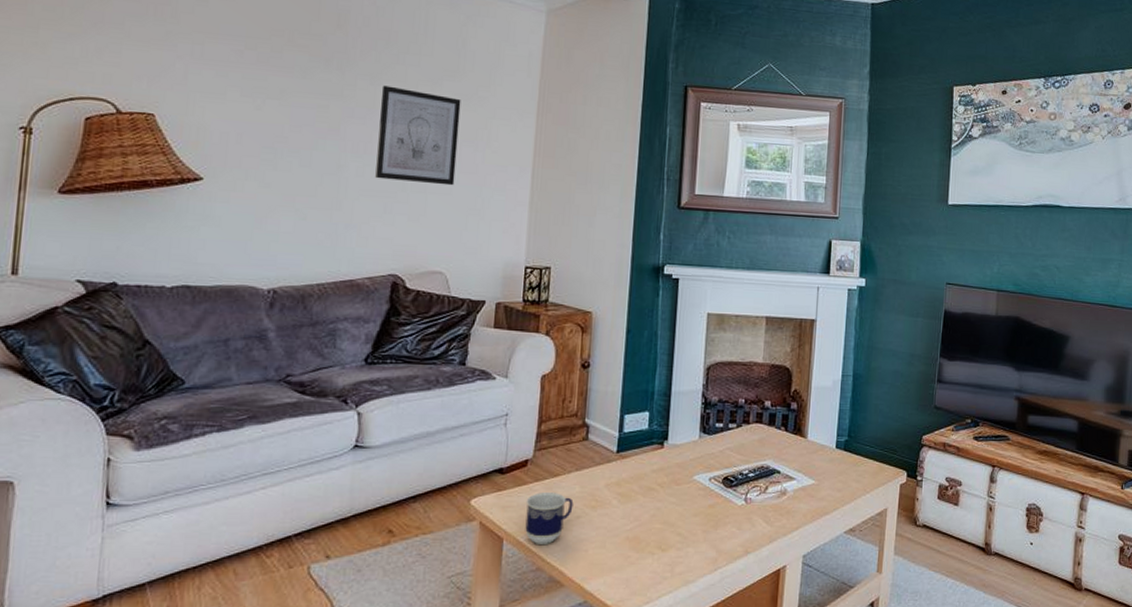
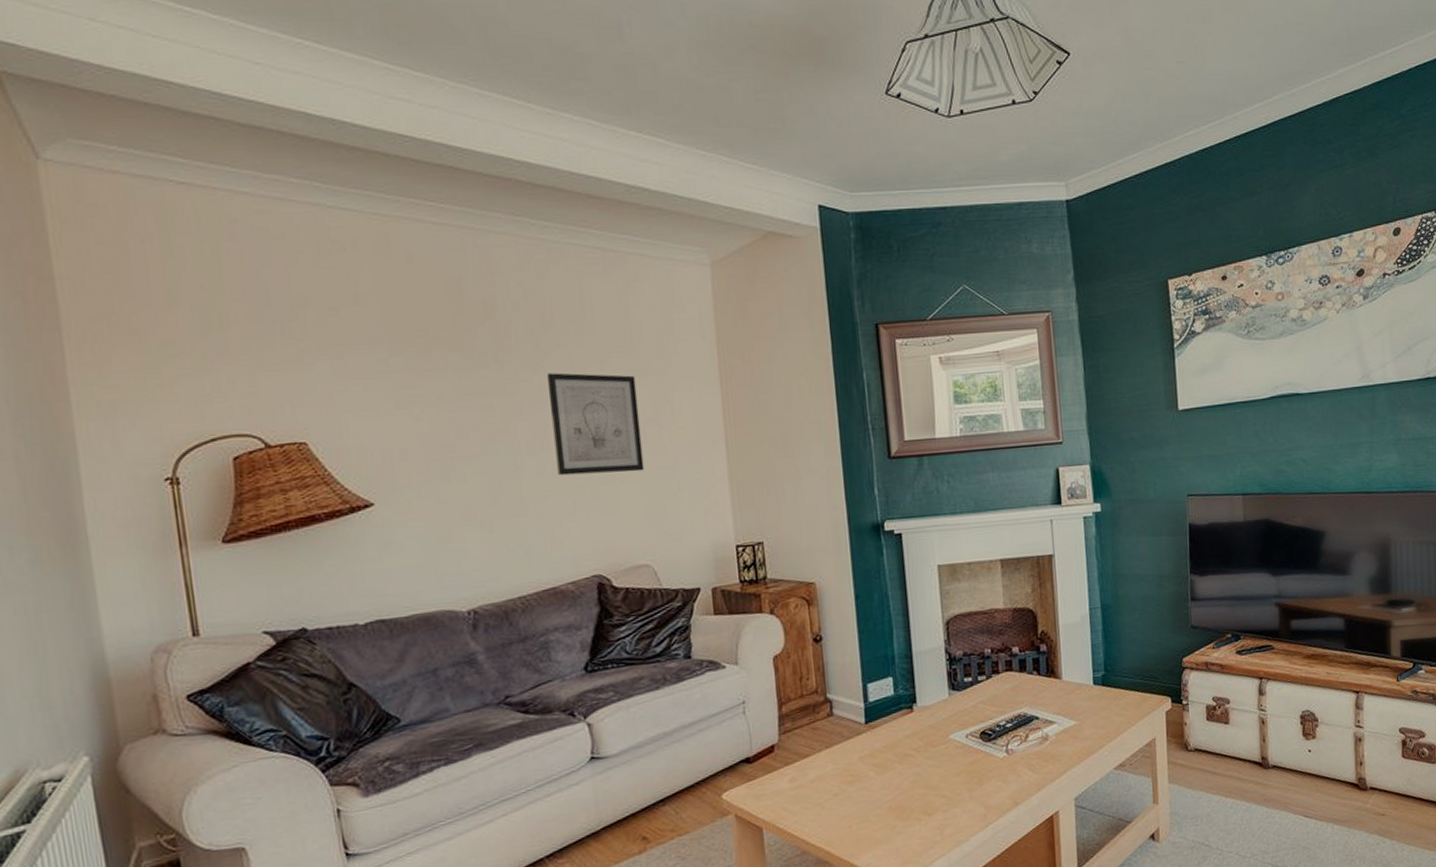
cup: present [525,492,574,544] -> none [779,773,829,829]

